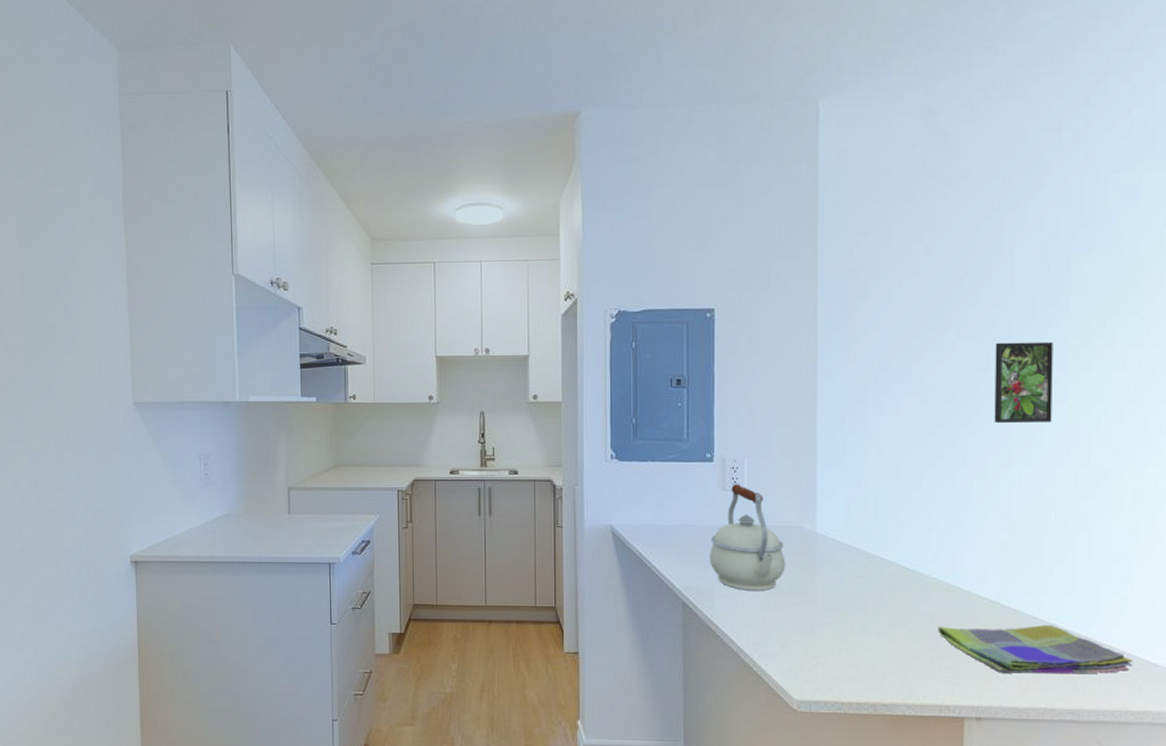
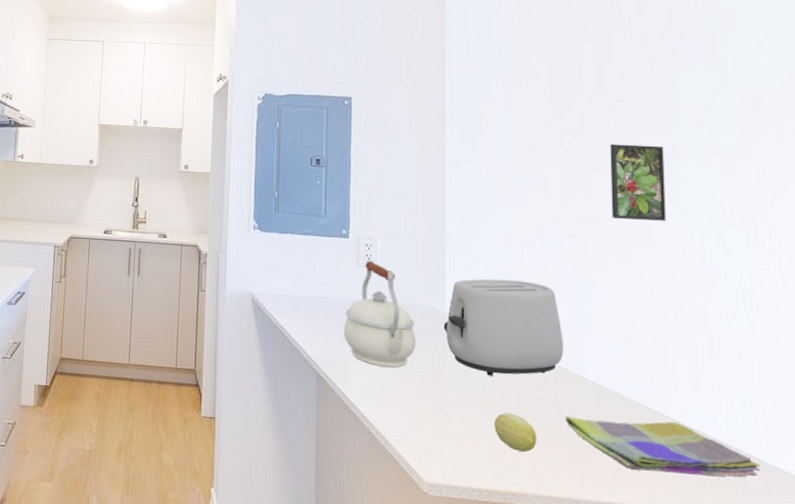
toaster: none [814,494,938,593] -> present [443,278,564,376]
fruit: none [865,627,909,665] -> present [494,412,537,453]

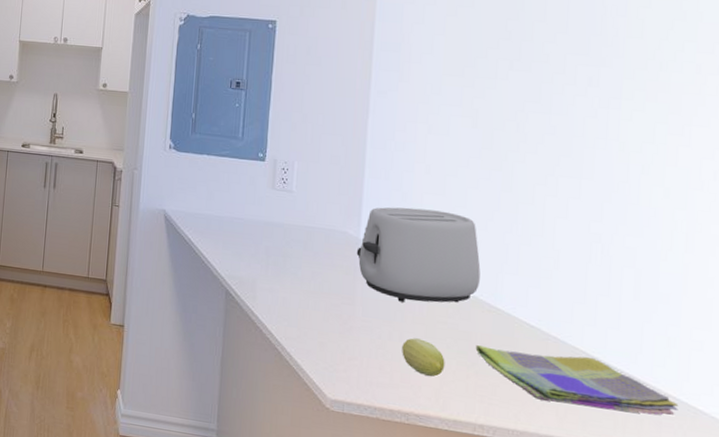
kettle: present [343,261,416,368] -> none [254,184,328,289]
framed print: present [610,143,666,221] -> none [543,76,607,158]

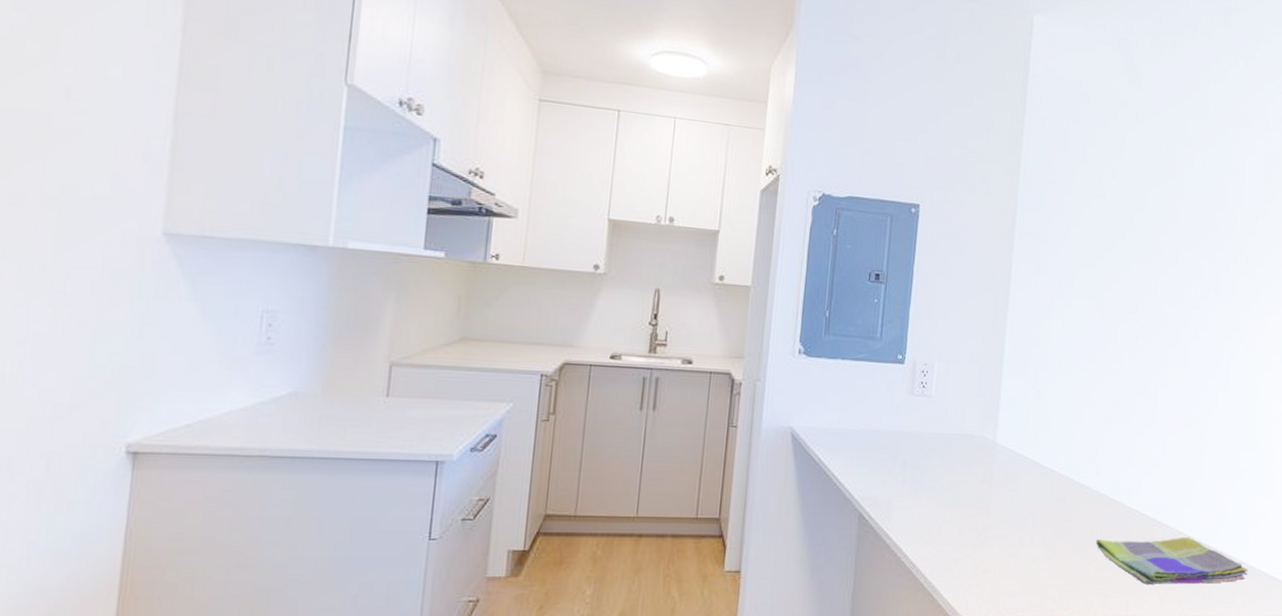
toaster: present [356,207,481,303] -> none [992,406,1103,505]
fruit: present [402,338,445,377] -> none [1032,540,1070,578]

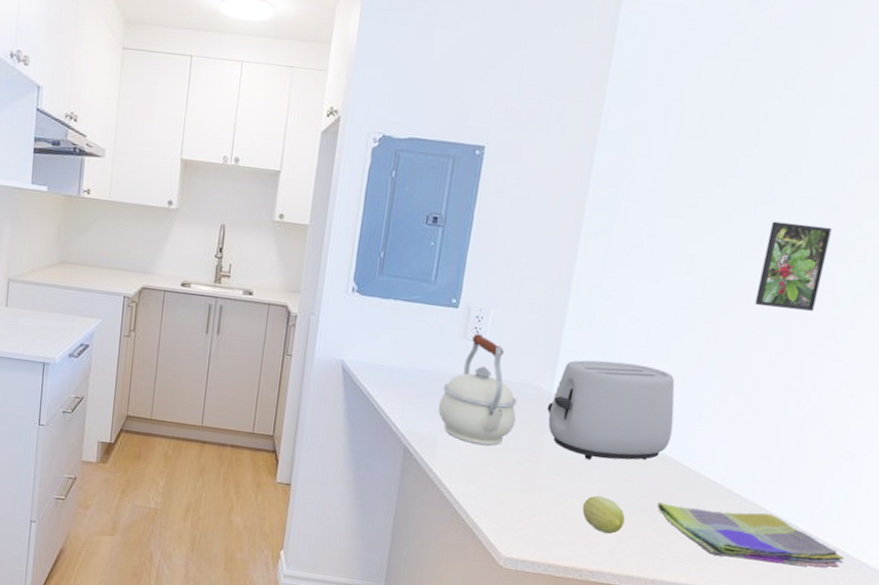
kettle: none [890,389,965,502] -> present [438,334,517,446]
toaster: none [992,406,1103,505] -> present [547,360,675,460]
fruit: none [1032,540,1070,578] -> present [582,495,625,535]
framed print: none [1157,269,1208,347] -> present [755,221,832,311]

